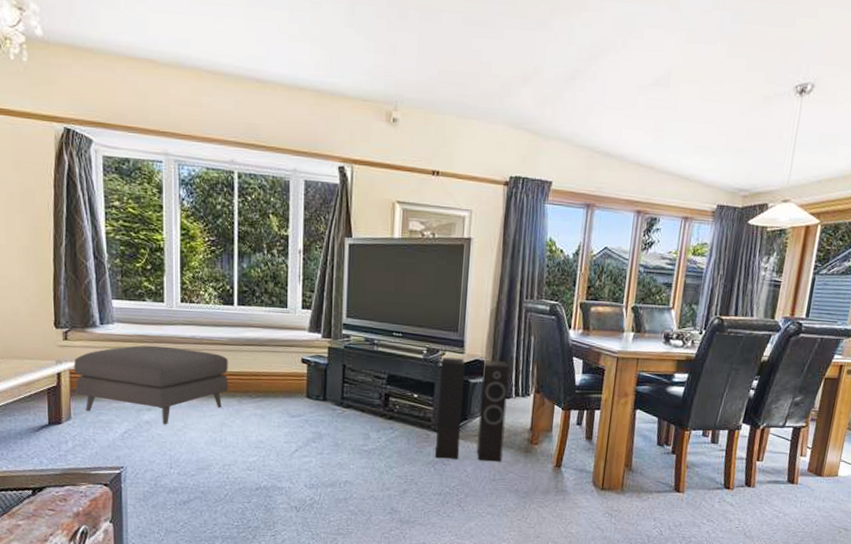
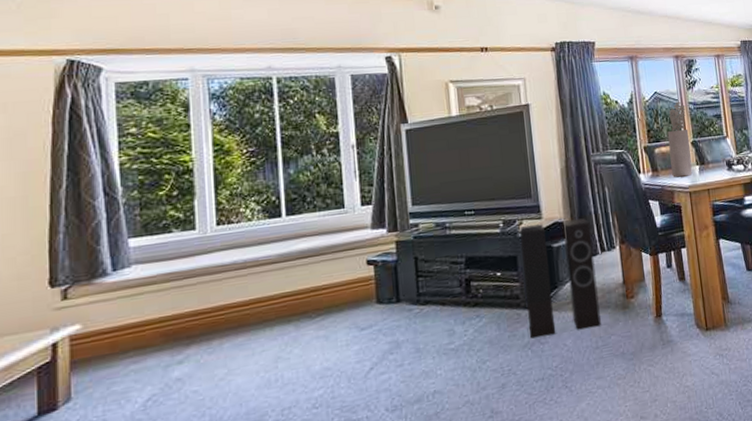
ottoman: present [74,345,229,425] -> none [76,275,282,386]
vase: none [603,260,635,341] -> present [667,100,693,178]

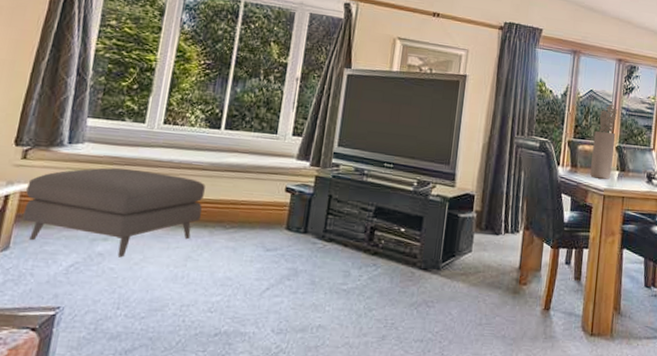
ottoman: none [76,275,282,386] -> present [22,167,205,258]
speaker: present [520,218,601,339] -> none [419,189,500,304]

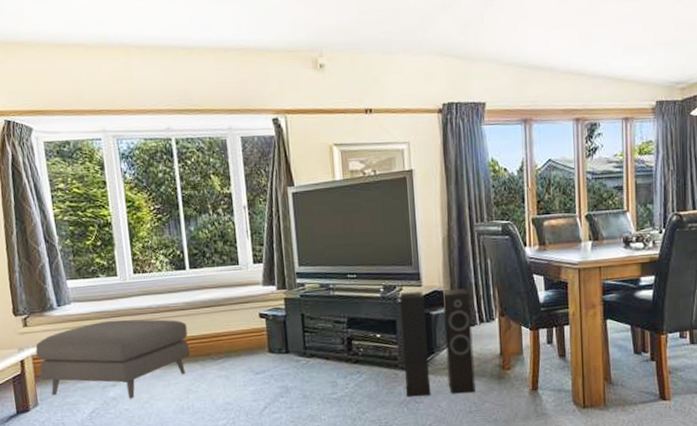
speaker: none [419,189,500,304] -> present [399,288,476,397]
vase: present [590,102,618,180] -> none [559,169,584,253]

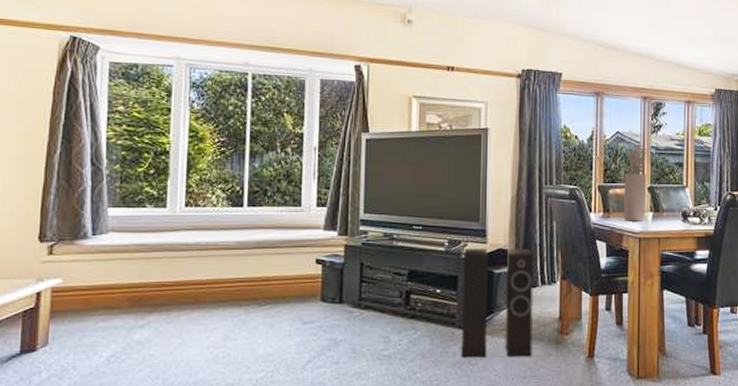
ottoman: present [35,319,190,399] -> none [57,255,235,344]
vase: none [559,169,584,253] -> present [624,143,647,221]

